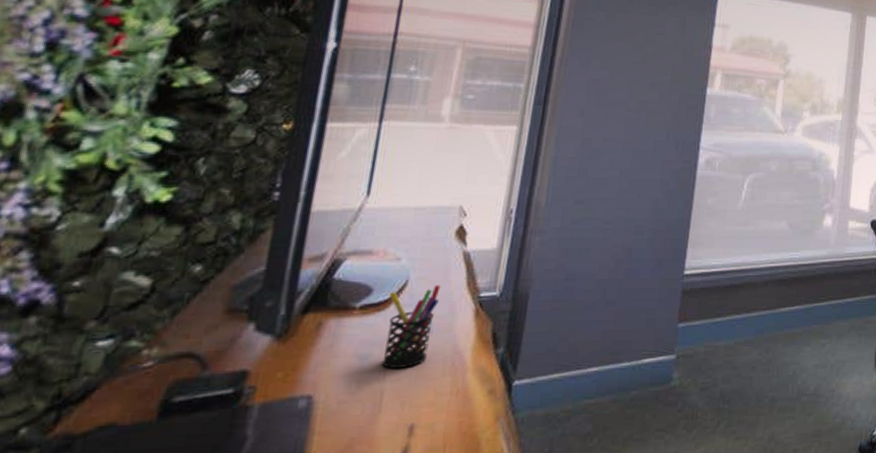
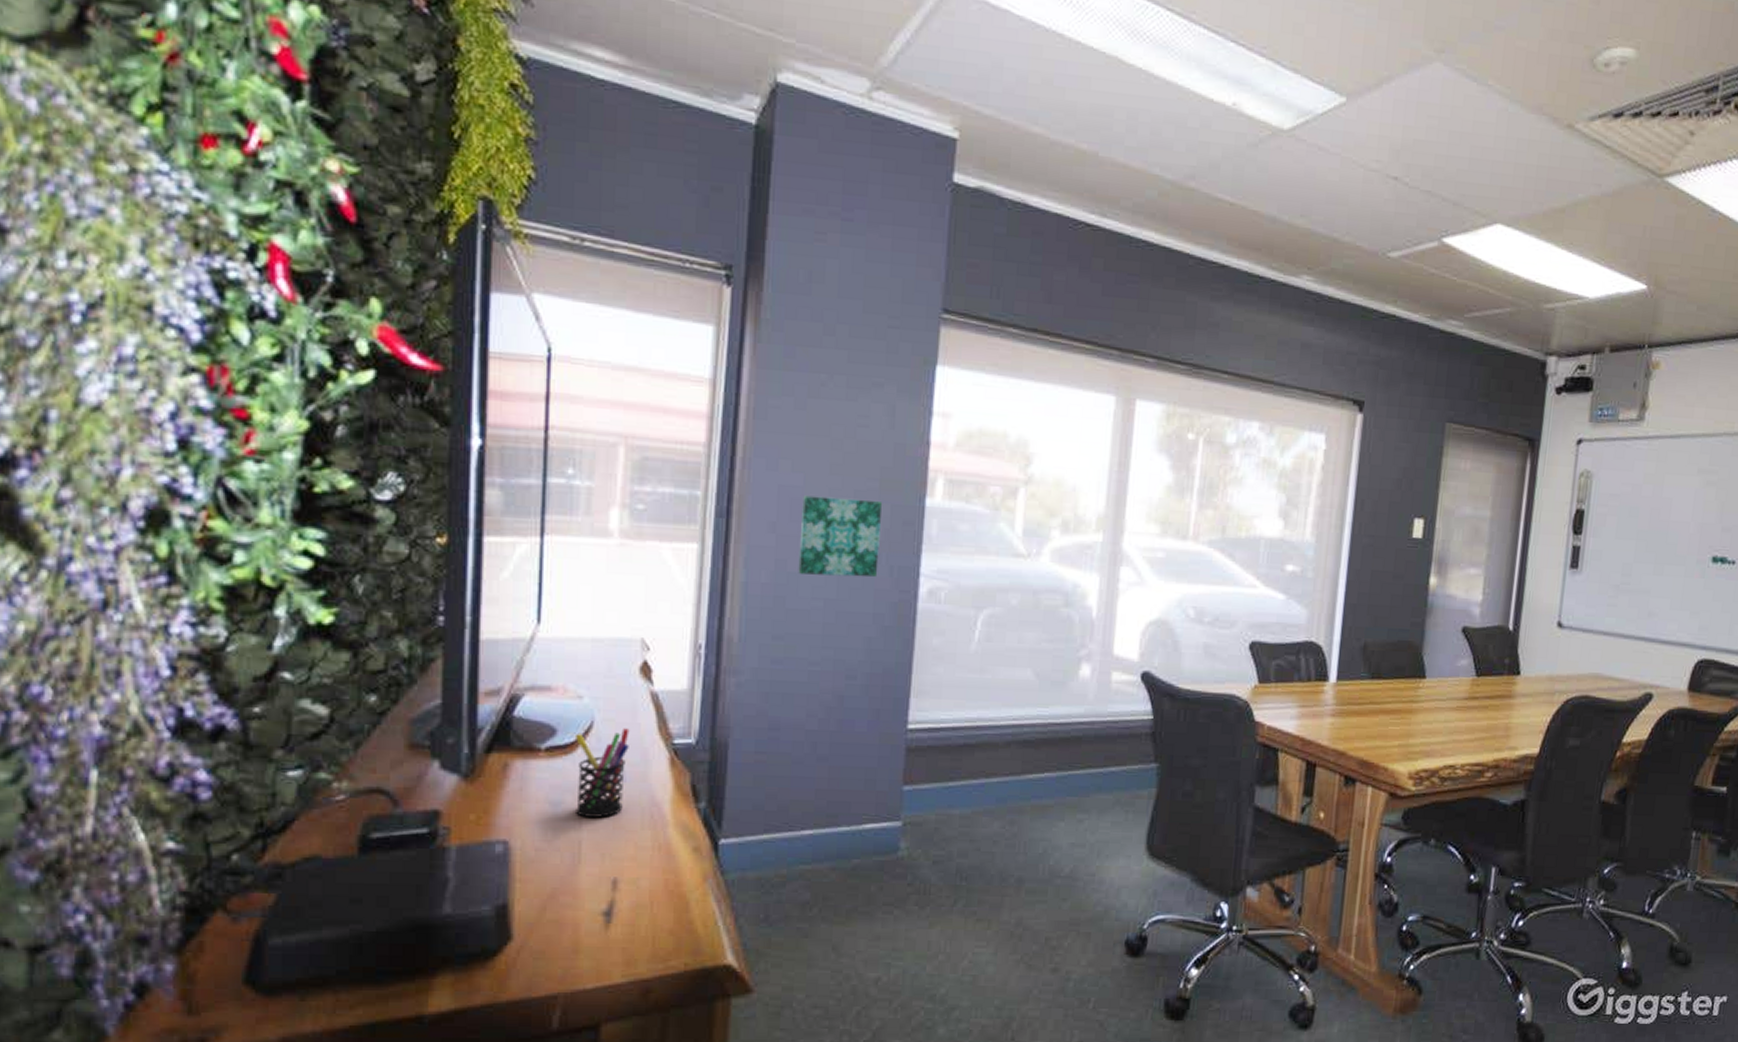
wall art: none [600,87,673,151] -> present [798,495,883,578]

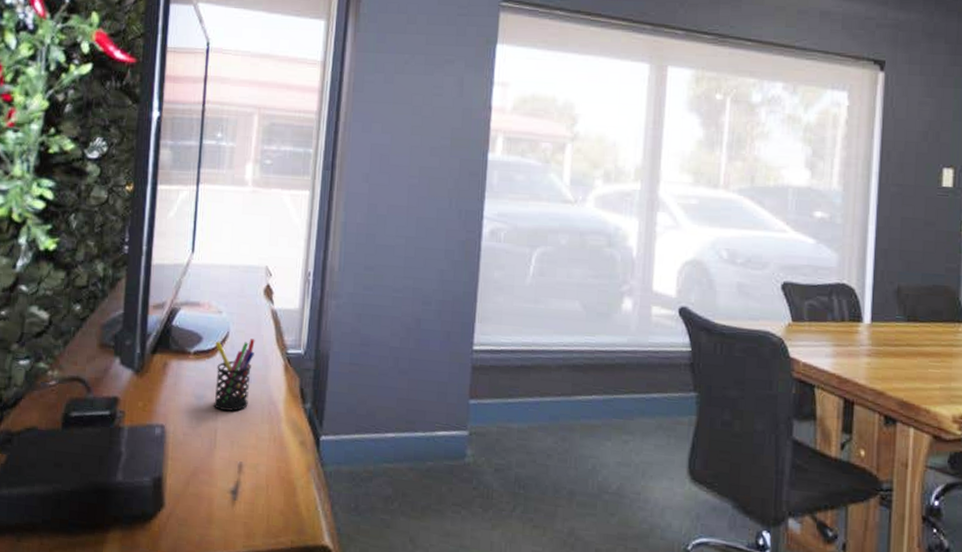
wall art: present [798,495,883,578] -> none [385,152,453,219]

